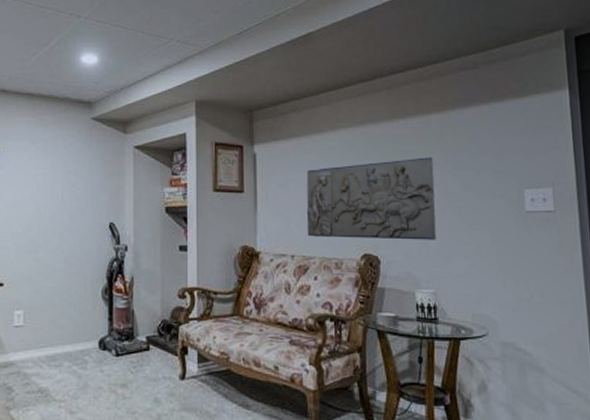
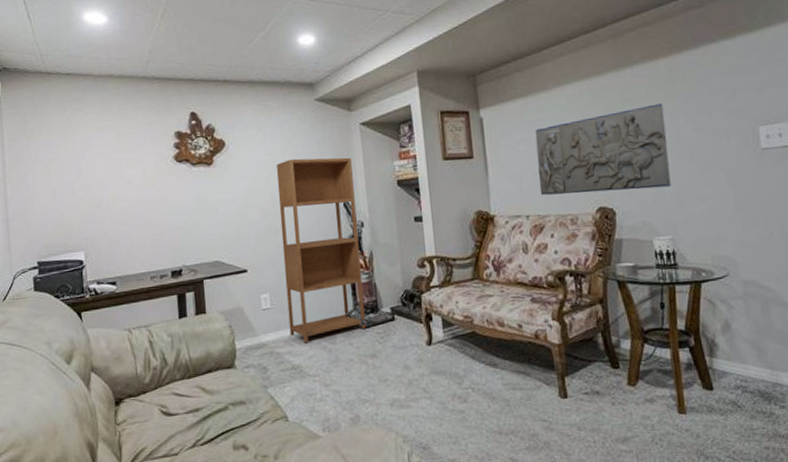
bookcase: none [40,175,122,365] -> present [276,157,367,343]

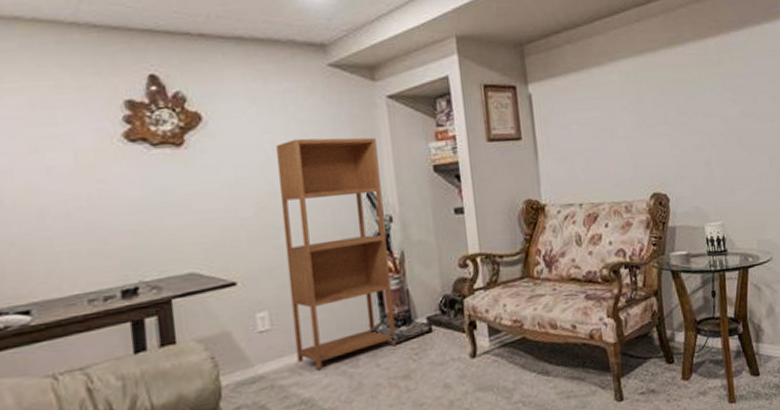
relief sculpture: present [535,103,671,196] -> none [587,84,721,182]

